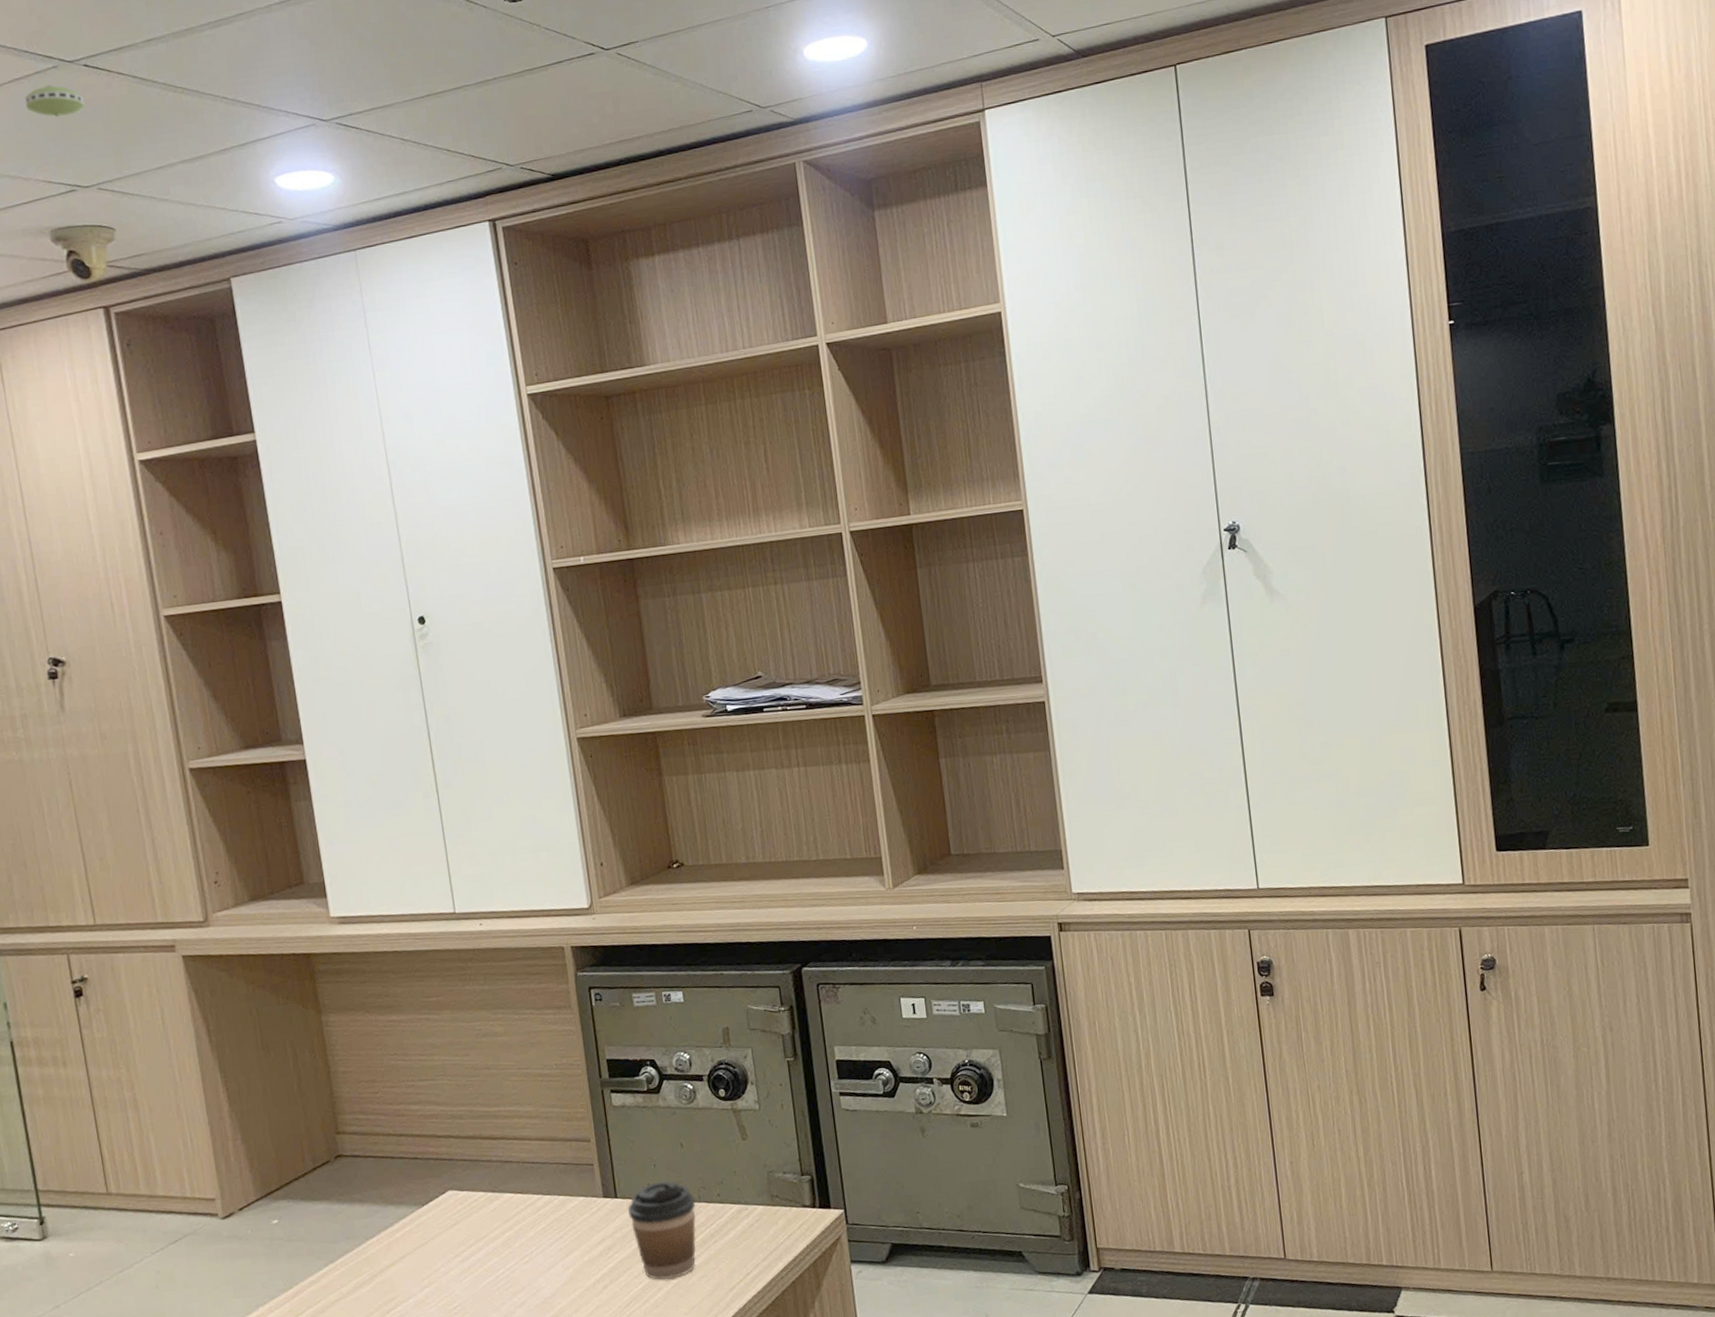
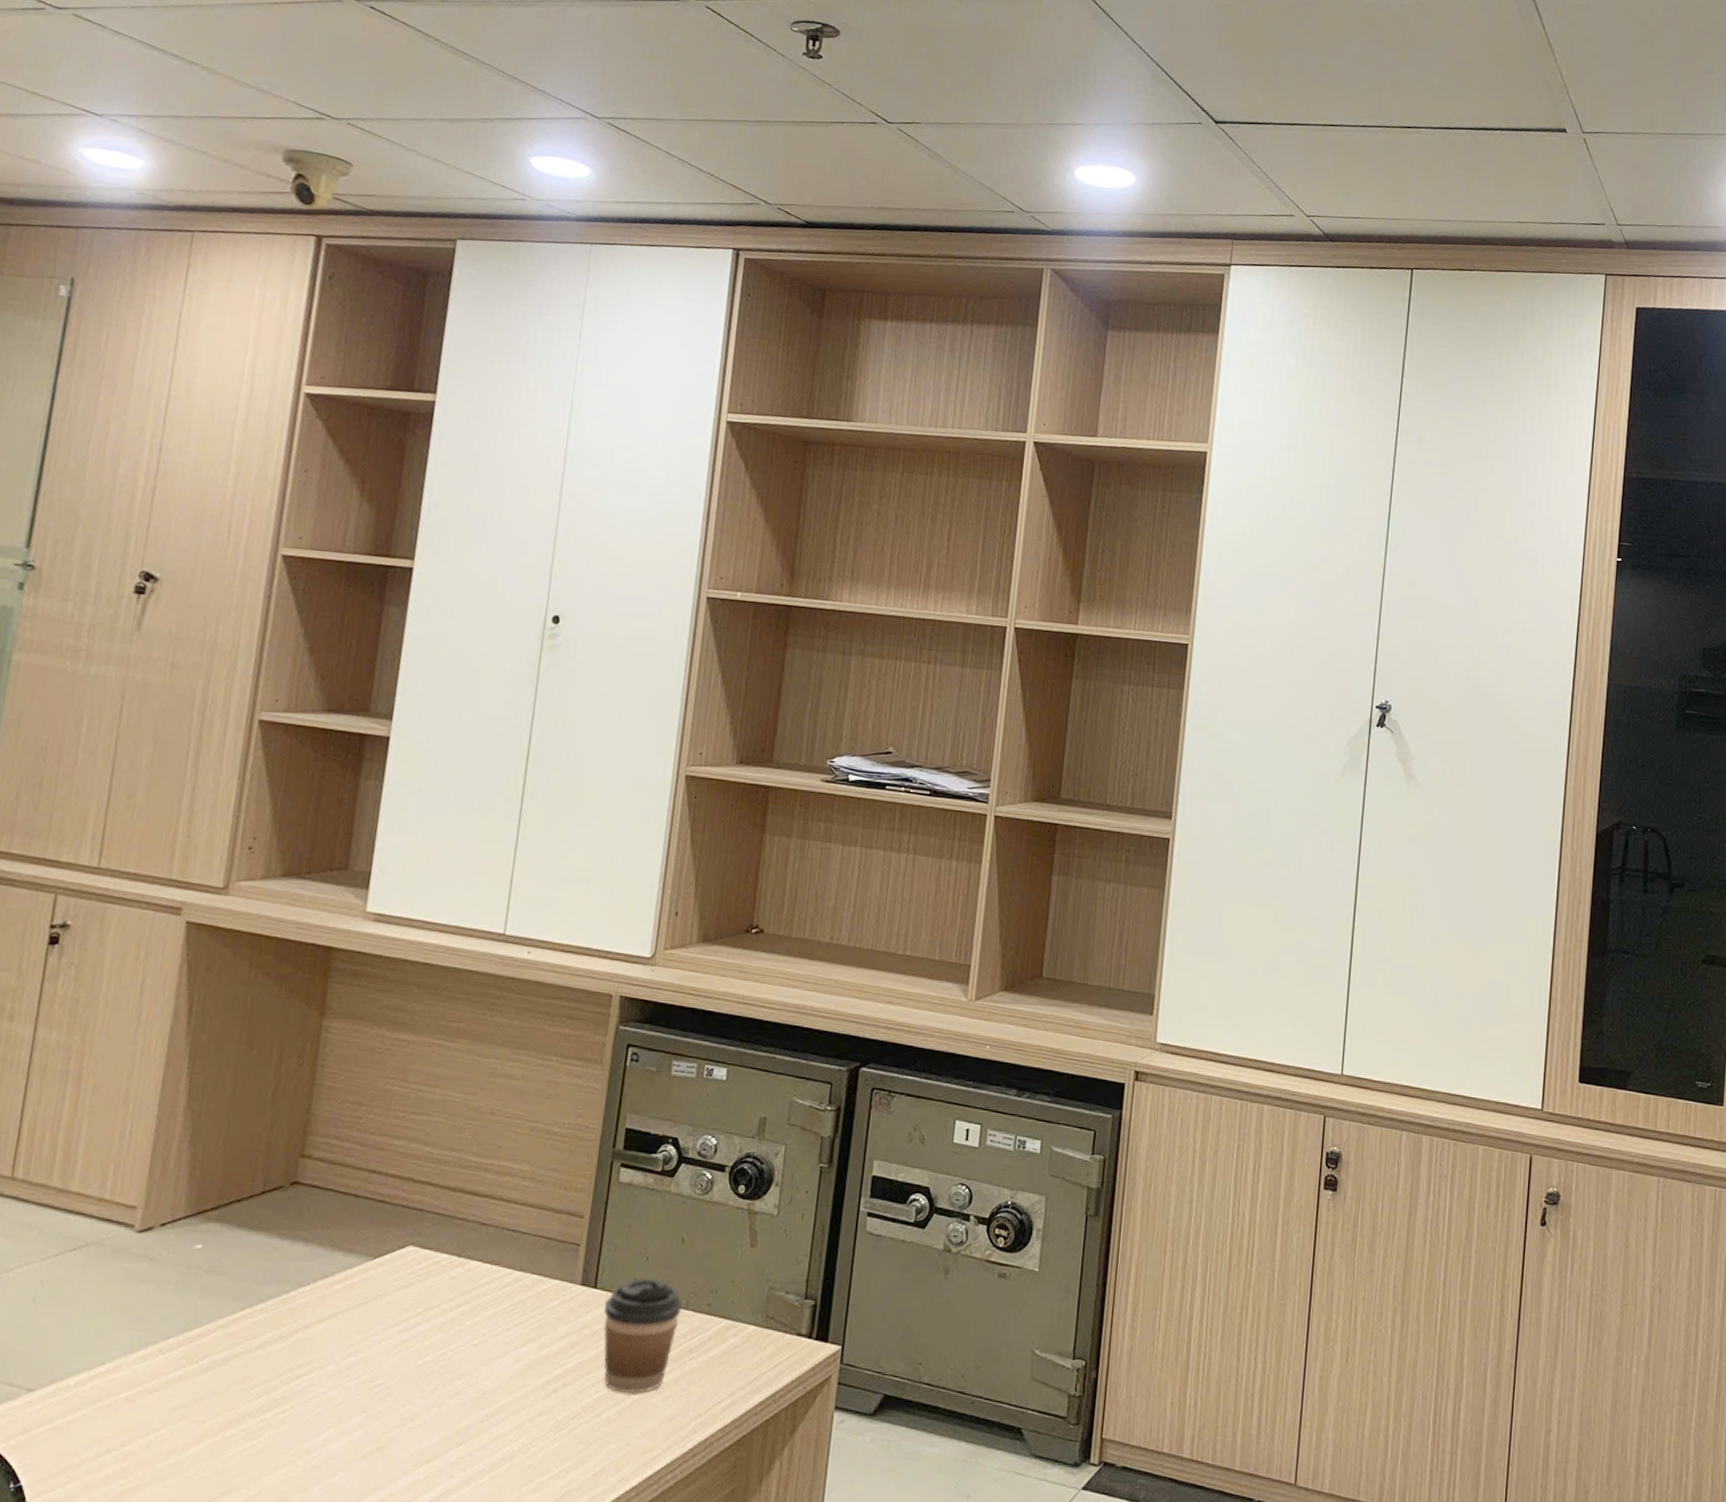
smoke detector: present [25,84,86,118] -> none [298,15,360,49]

